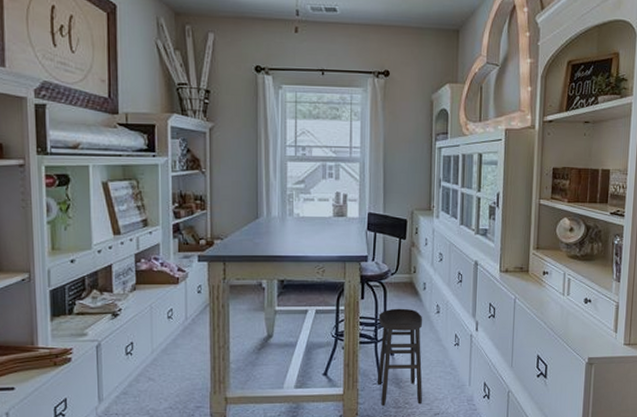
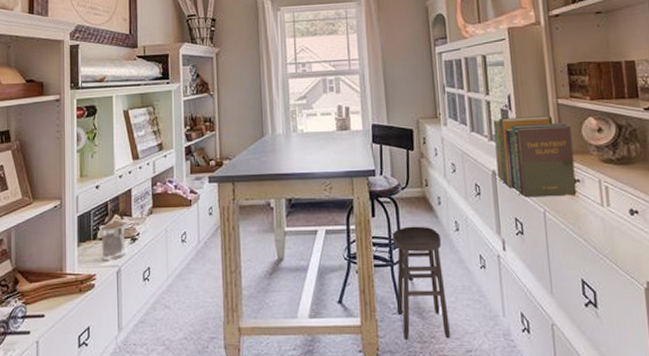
jar: none [78,296,105,336] -> present [102,221,125,261]
books: none [479,214,547,286] -> present [493,116,577,198]

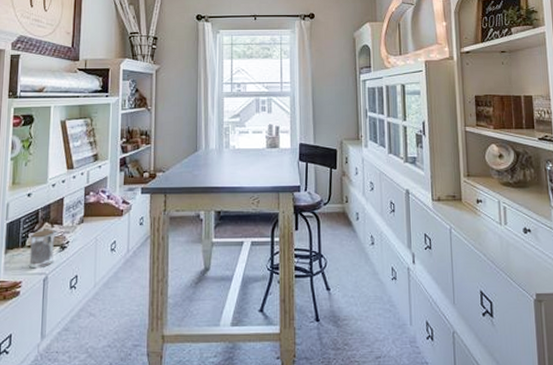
stool: present [392,226,450,340] -> none [313,239,362,347]
books: present [493,116,577,198] -> none [409,141,479,215]

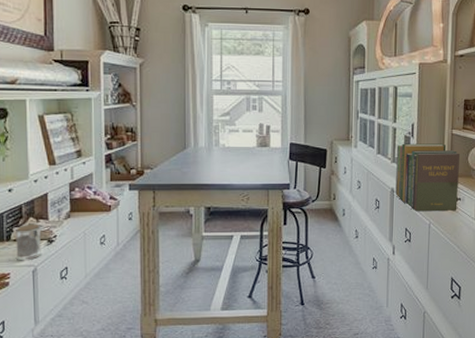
books: none [409,141,479,215] -> present [395,143,460,212]

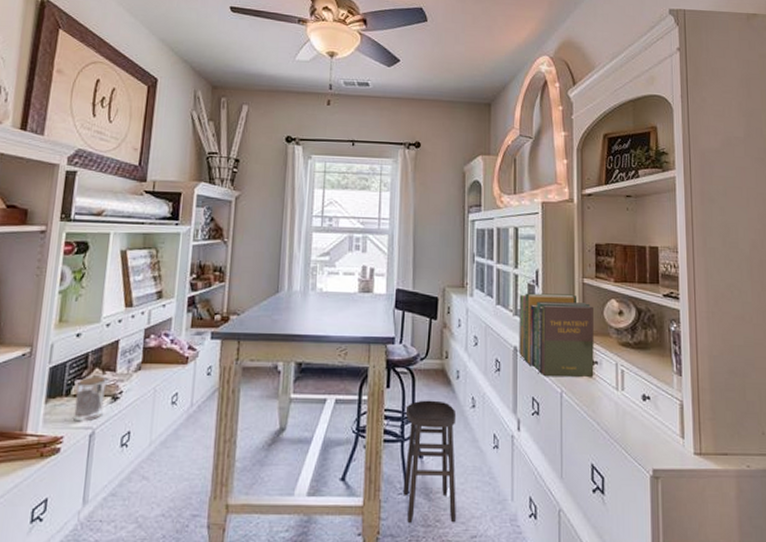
stool: none [300,233,343,326] -> present [404,400,457,523]

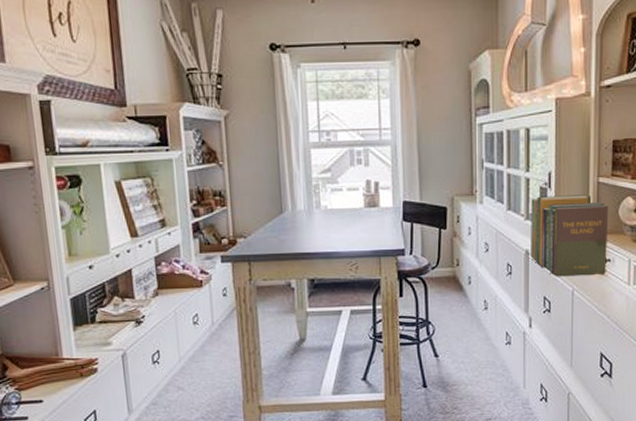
jar: present [73,376,106,422] -> none [100,303,130,345]
stool: present [404,400,457,523] -> none [419,305,472,411]

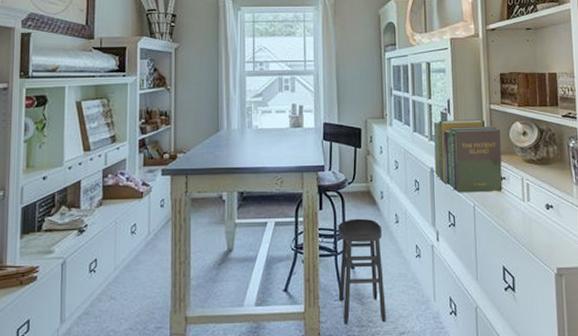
stool: none [419,305,472,411] -> present [337,218,386,324]

